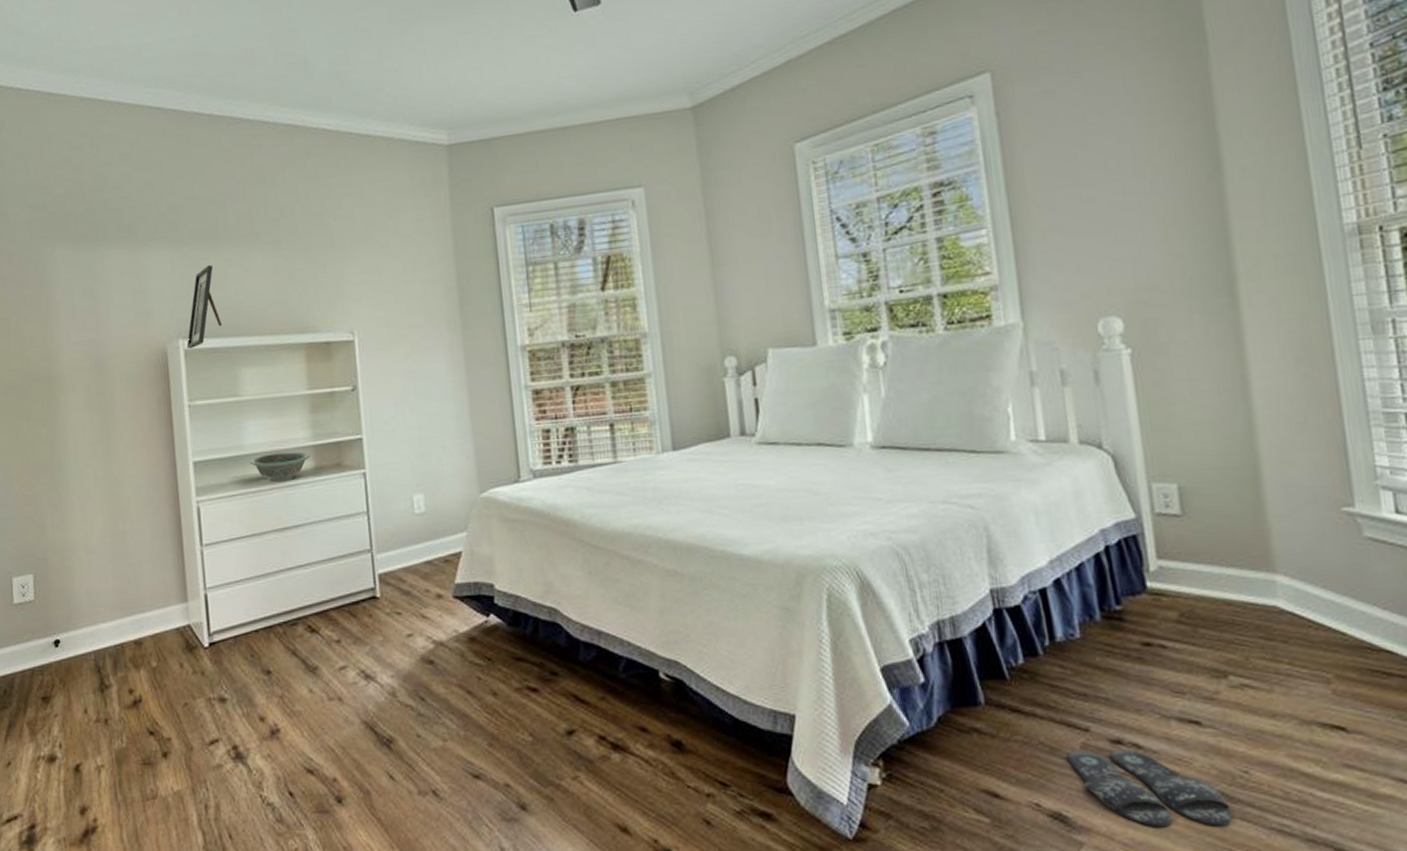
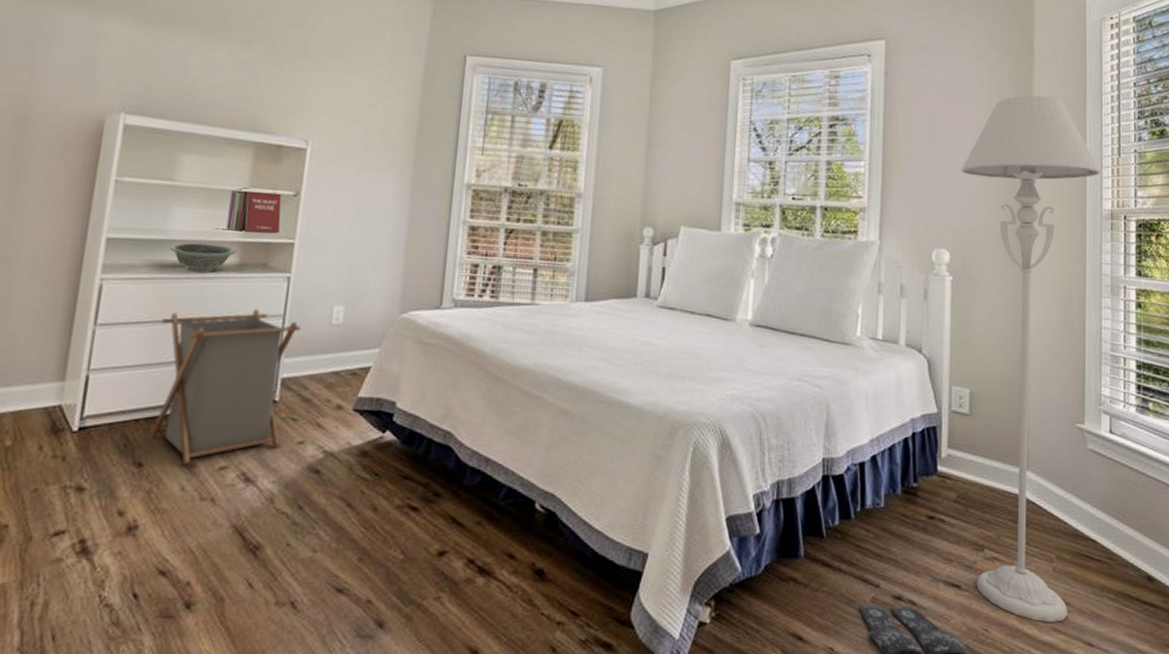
picture frame: present [186,265,223,349] -> none [127,48,175,125]
laundry basket: none [257,509,390,669] -> present [150,309,301,466]
books: none [292,389,346,436] -> present [225,187,282,234]
floor lamp: none [1122,89,1364,758] -> present [961,95,1101,623]

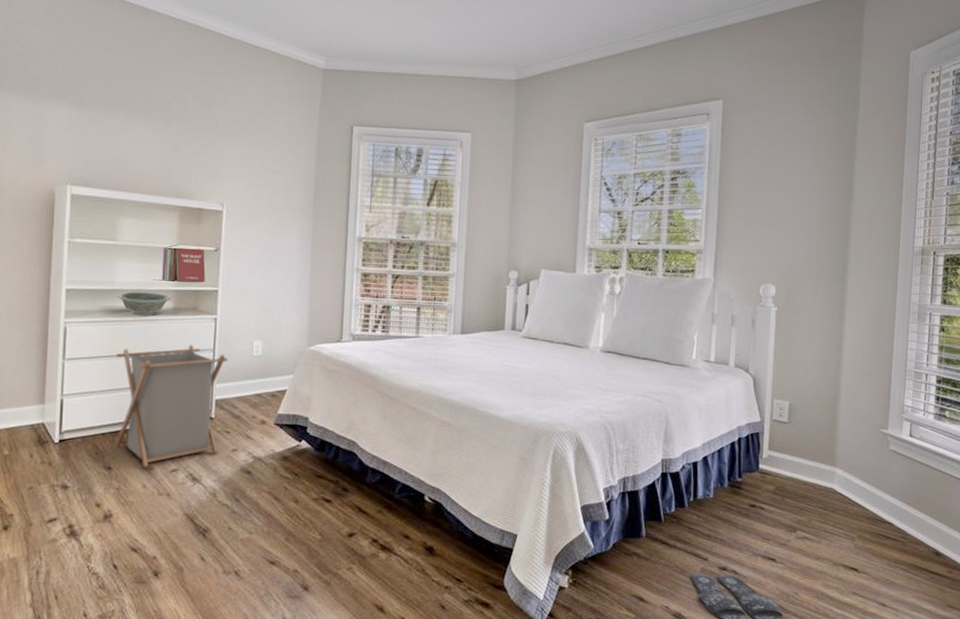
floor lamp: present [961,95,1101,623] -> none [788,146,915,588]

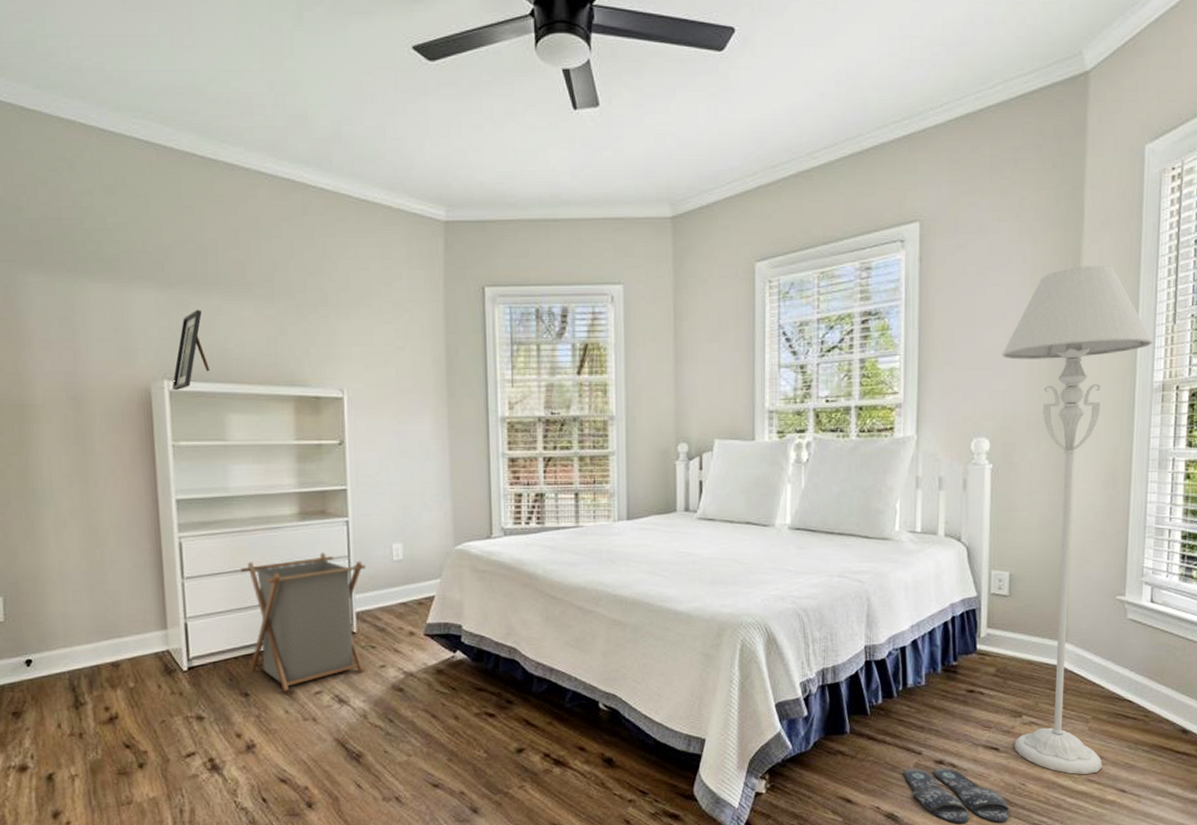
picture frame: none [73,127,109,195] -> present [172,310,211,391]
decorative bowl: present [117,292,172,317] -> none [234,497,296,524]
books: present [161,245,206,283] -> none [279,441,331,484]
floor lamp: none [788,146,915,588] -> present [1001,266,1154,775]

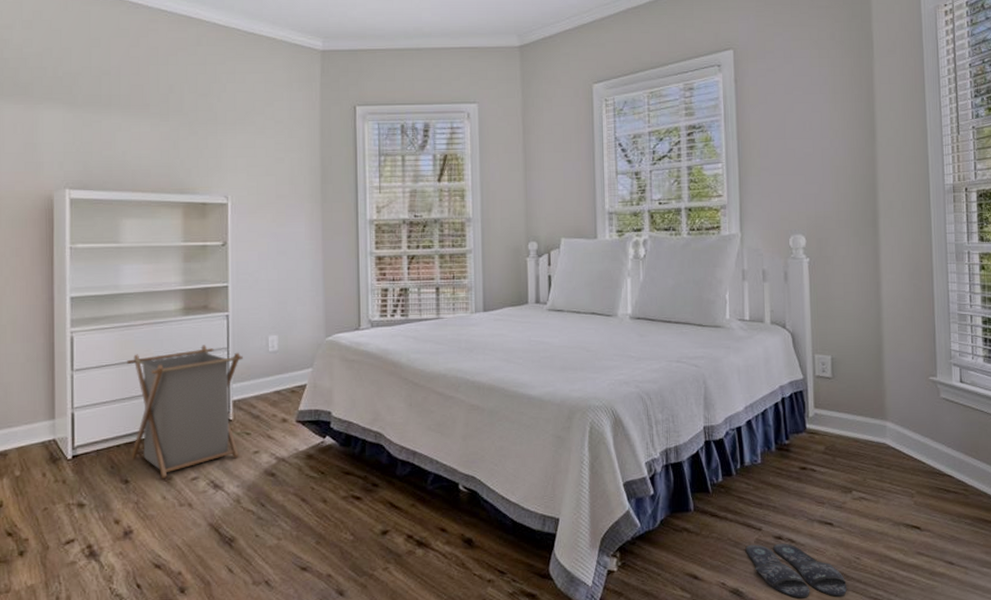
picture frame: present [172,310,211,391] -> none [72,127,109,199]
floor lamp: present [1001,266,1154,775] -> none [811,86,942,548]

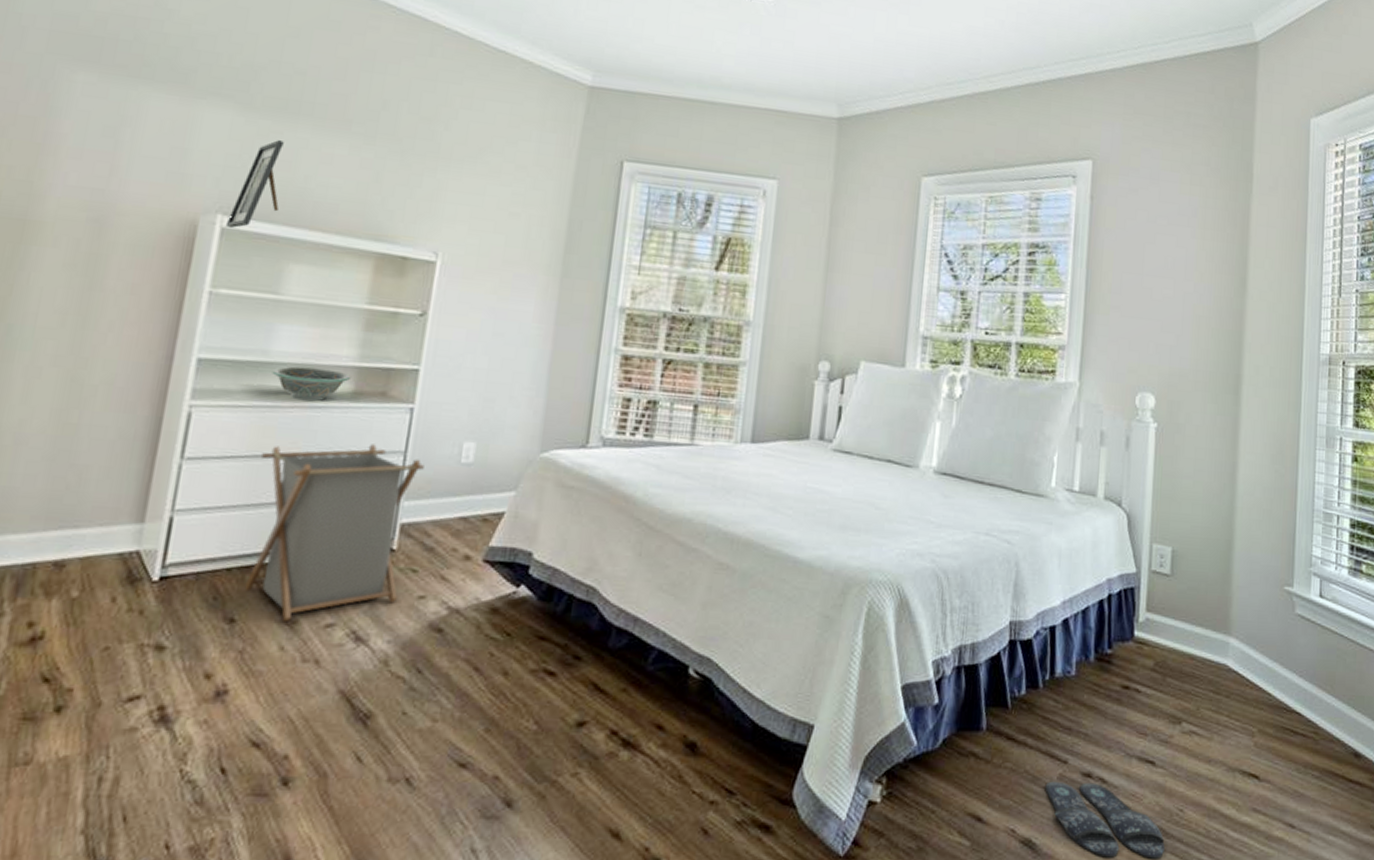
picture frame: none [72,127,109,199] -> present [225,140,284,229]
decorative bowl: none [124,294,181,319] -> present [272,366,352,402]

